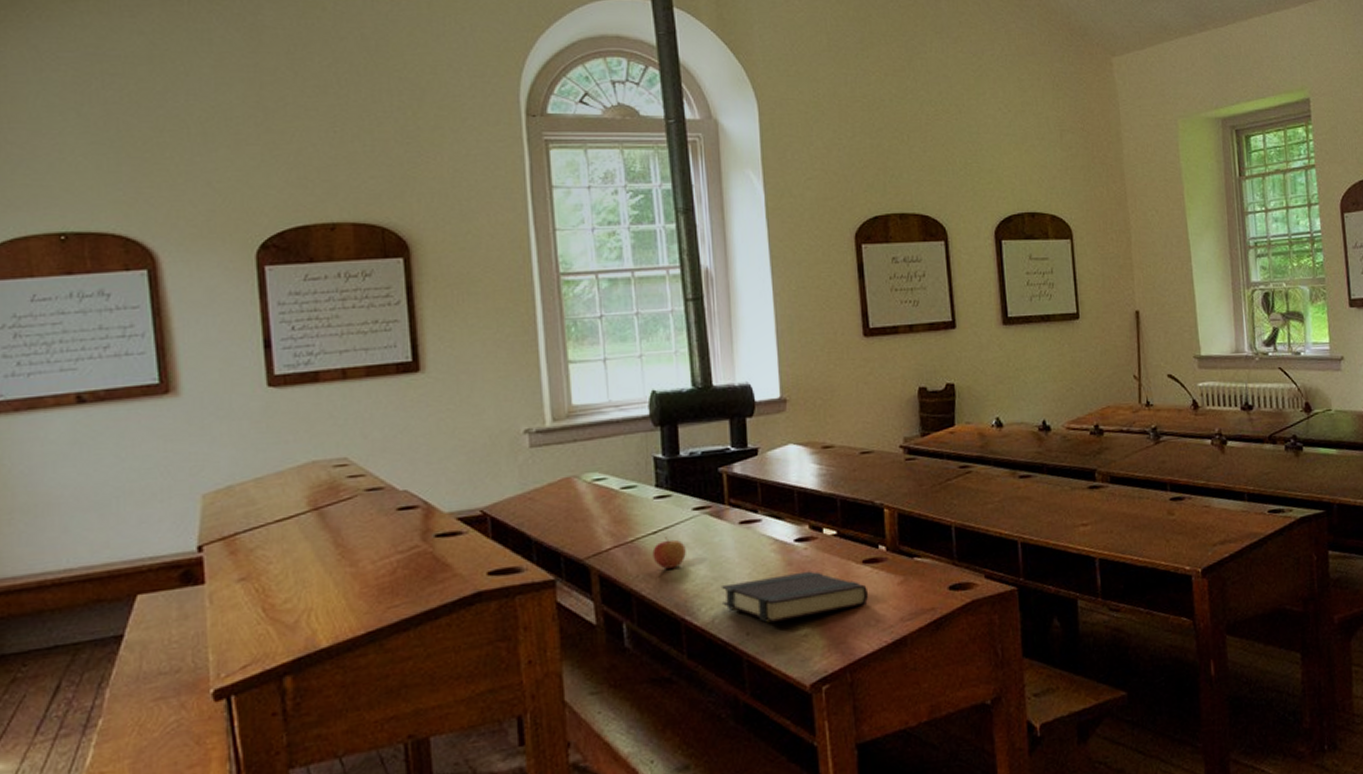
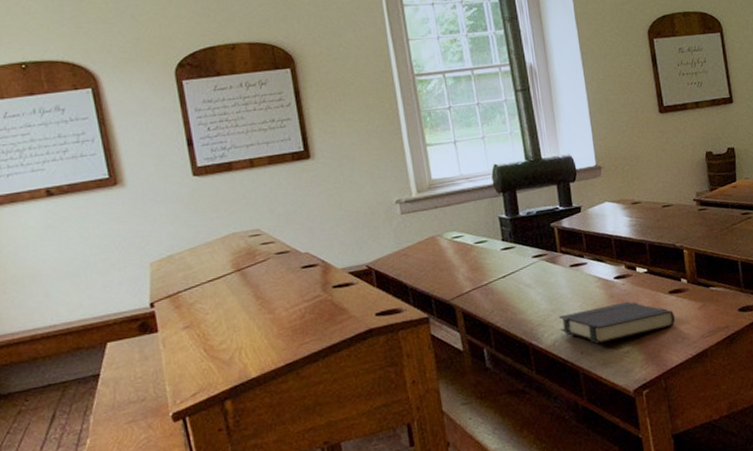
apple: present [652,537,686,569] -> none [503,280,530,305]

